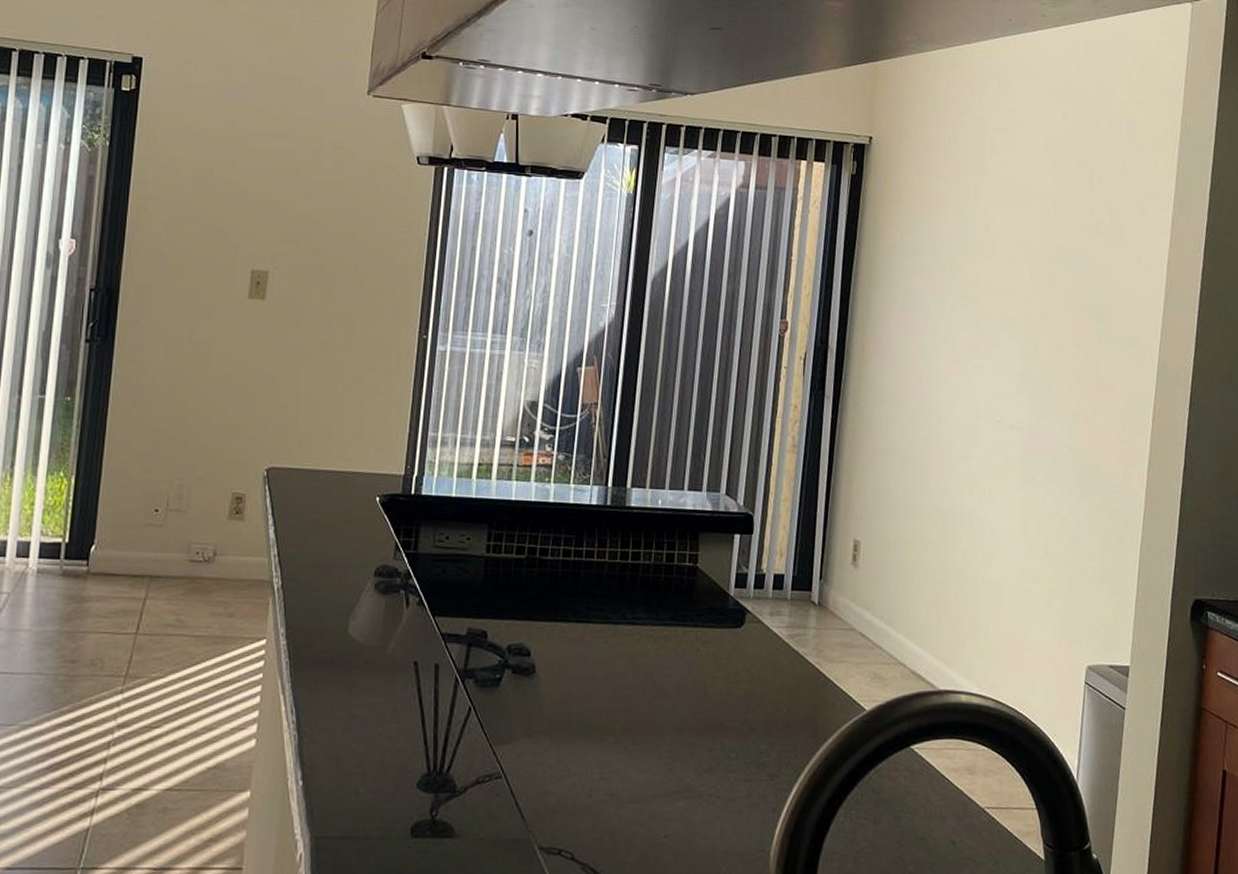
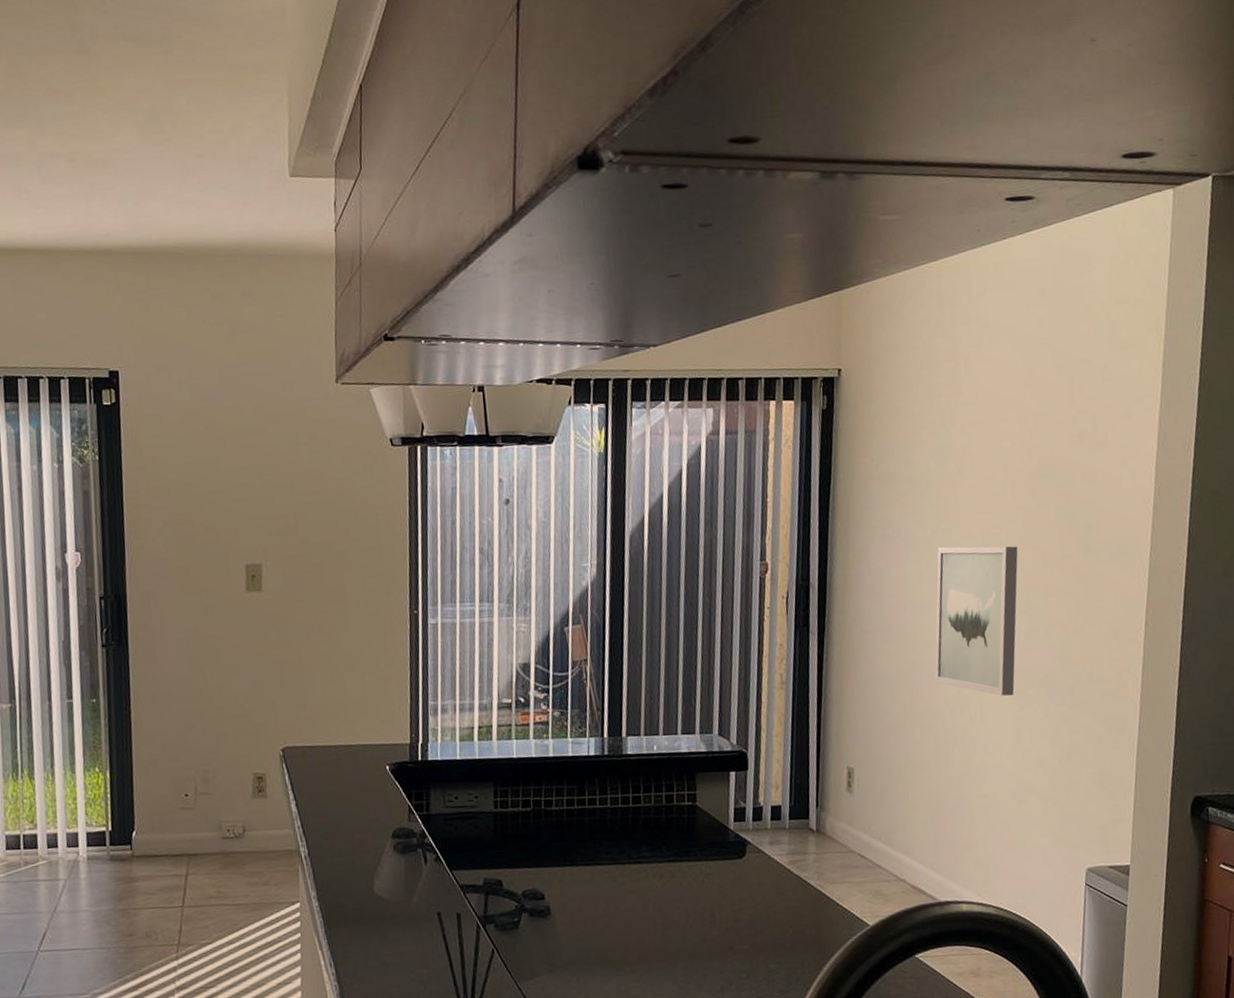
wall art: none [946,322,1034,480] -> present [935,546,1018,696]

